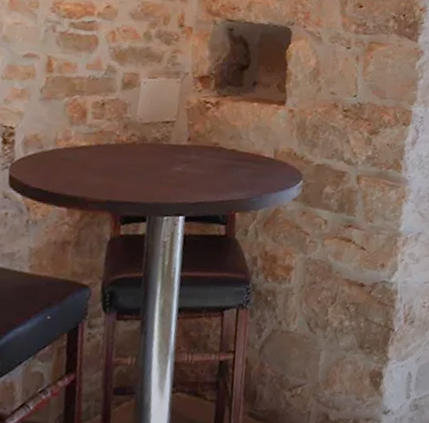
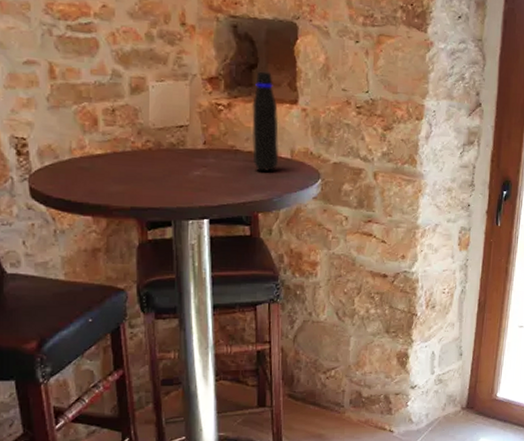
water bottle: none [236,72,266,171] -> present [251,71,279,172]

